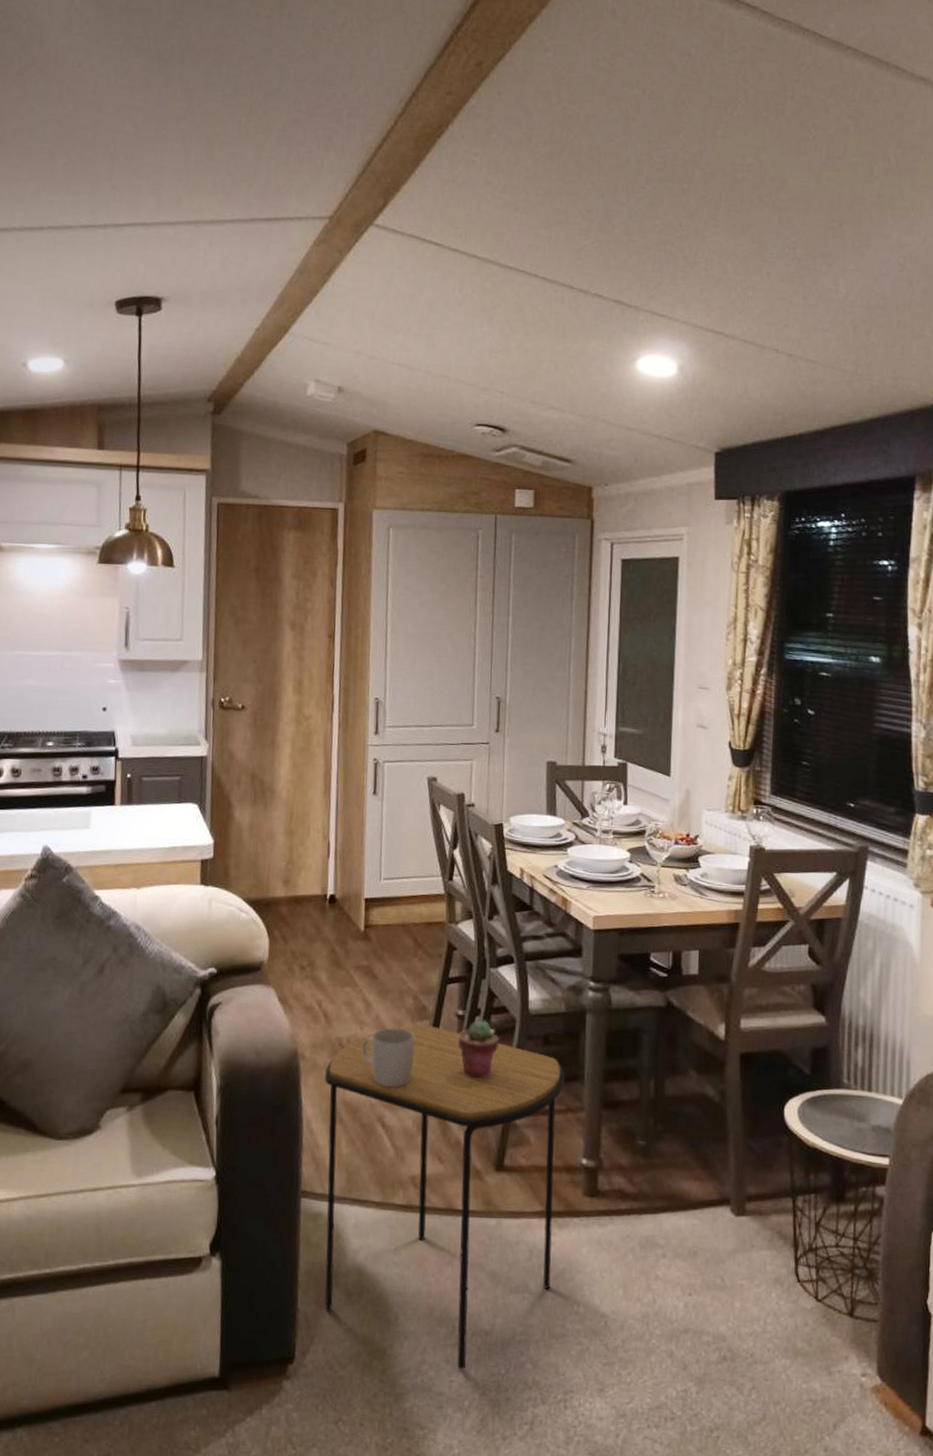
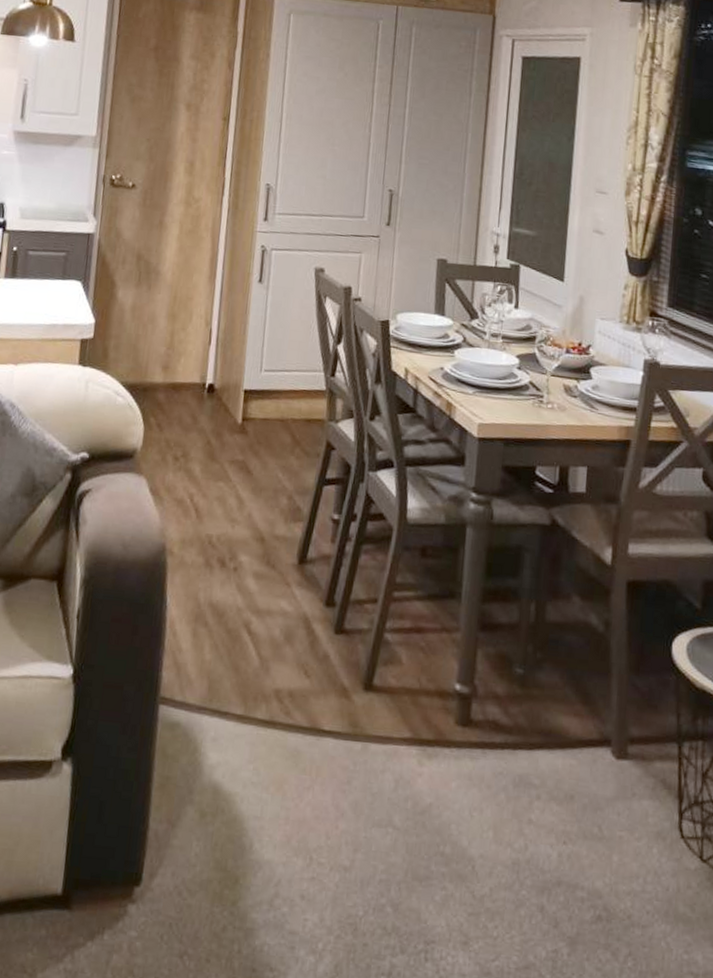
side table: present [325,1025,565,1370] -> none [177,527,442,908]
mug: present [362,1027,415,1088] -> none [232,527,288,593]
potted succulent: present [458,1020,499,1078] -> none [332,526,374,588]

